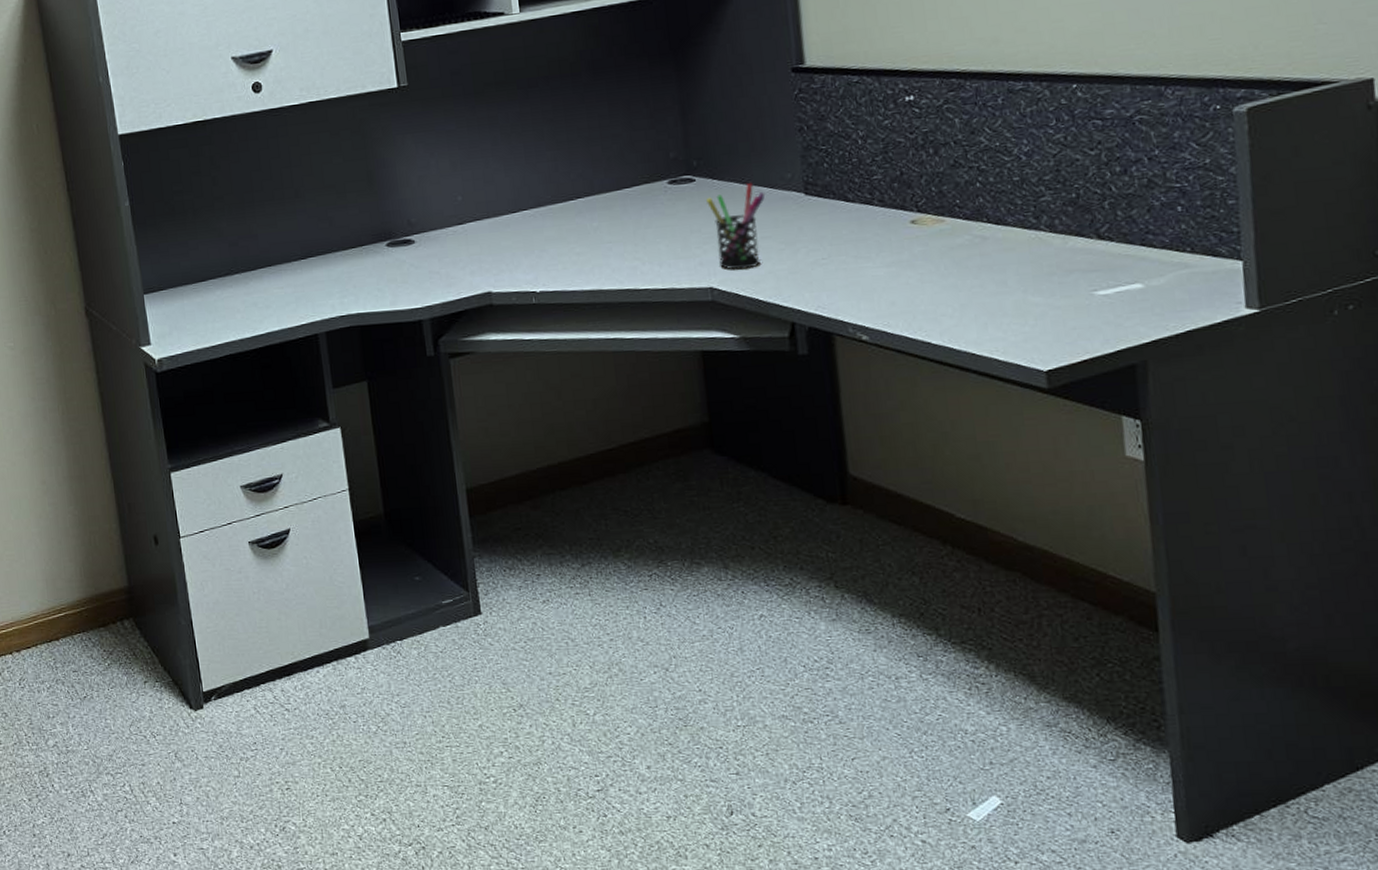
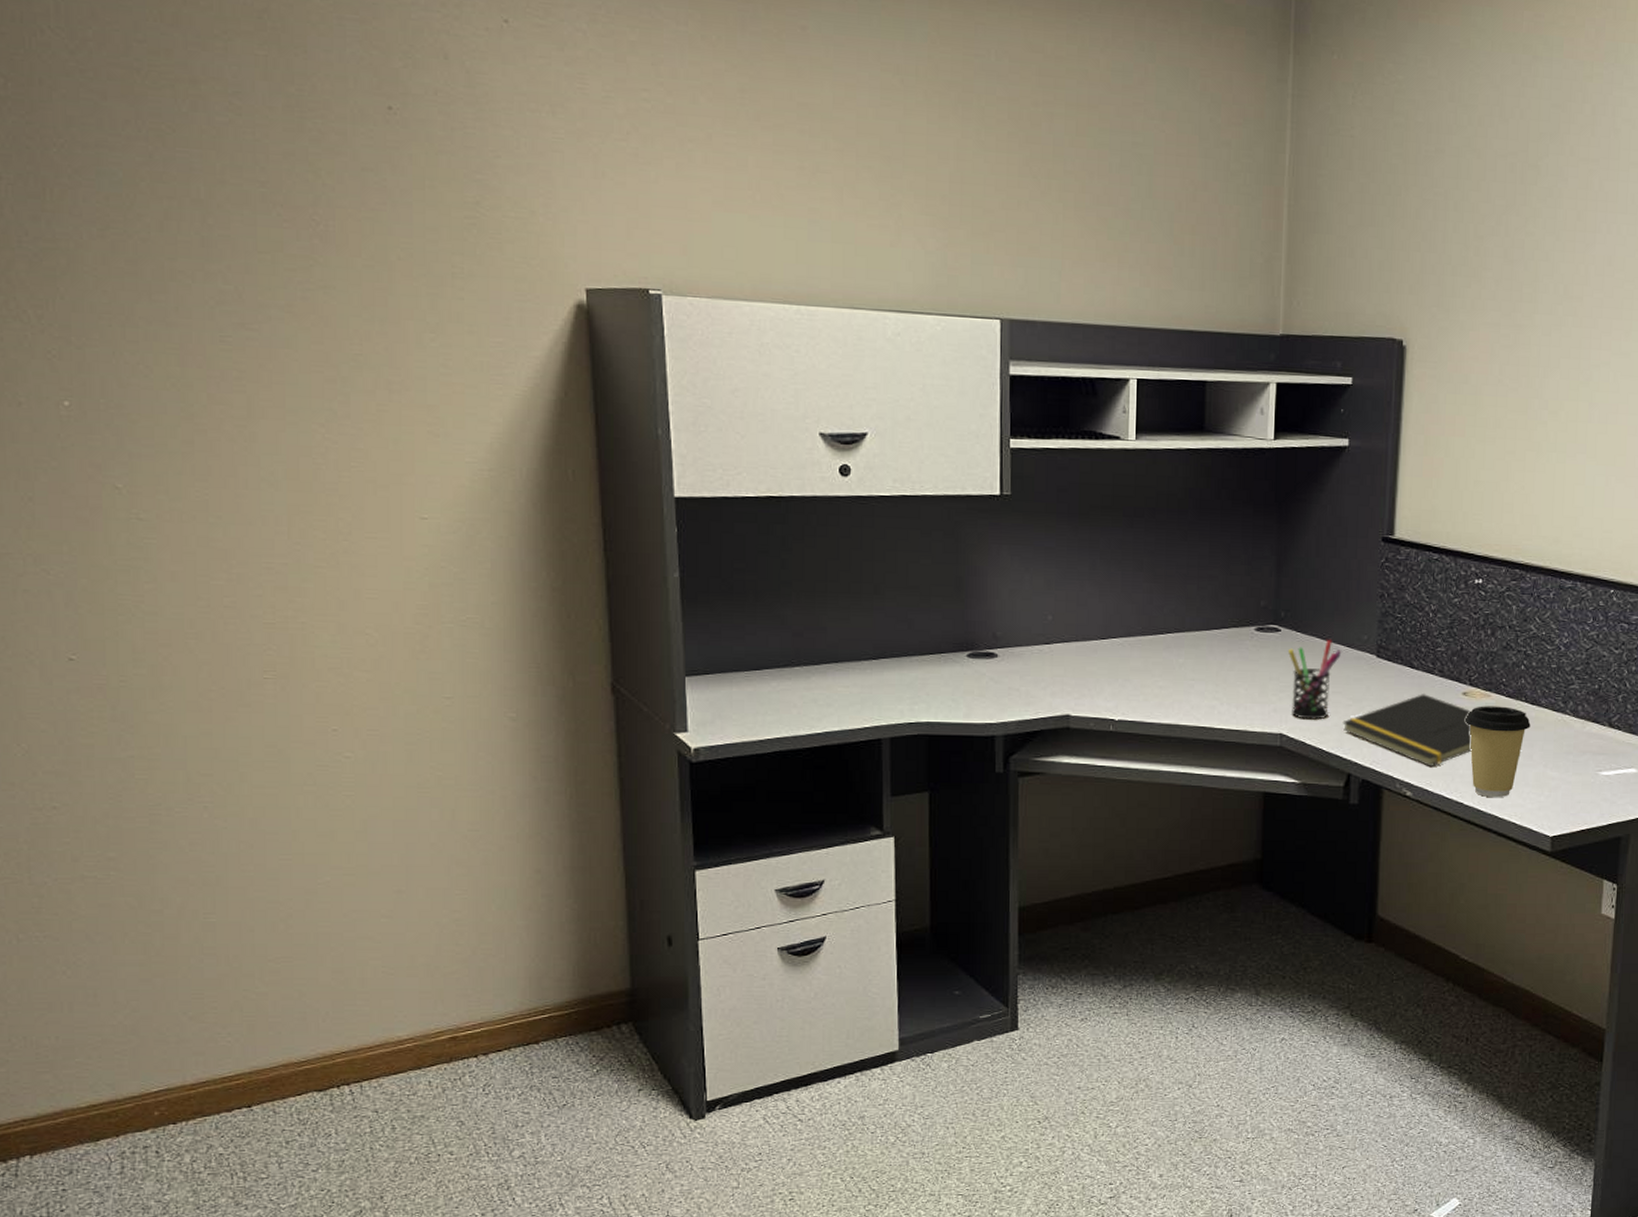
notepad: none [777,227,932,306] -> present [1342,694,1472,766]
coffee cup: none [919,230,999,333] -> present [1465,706,1531,798]

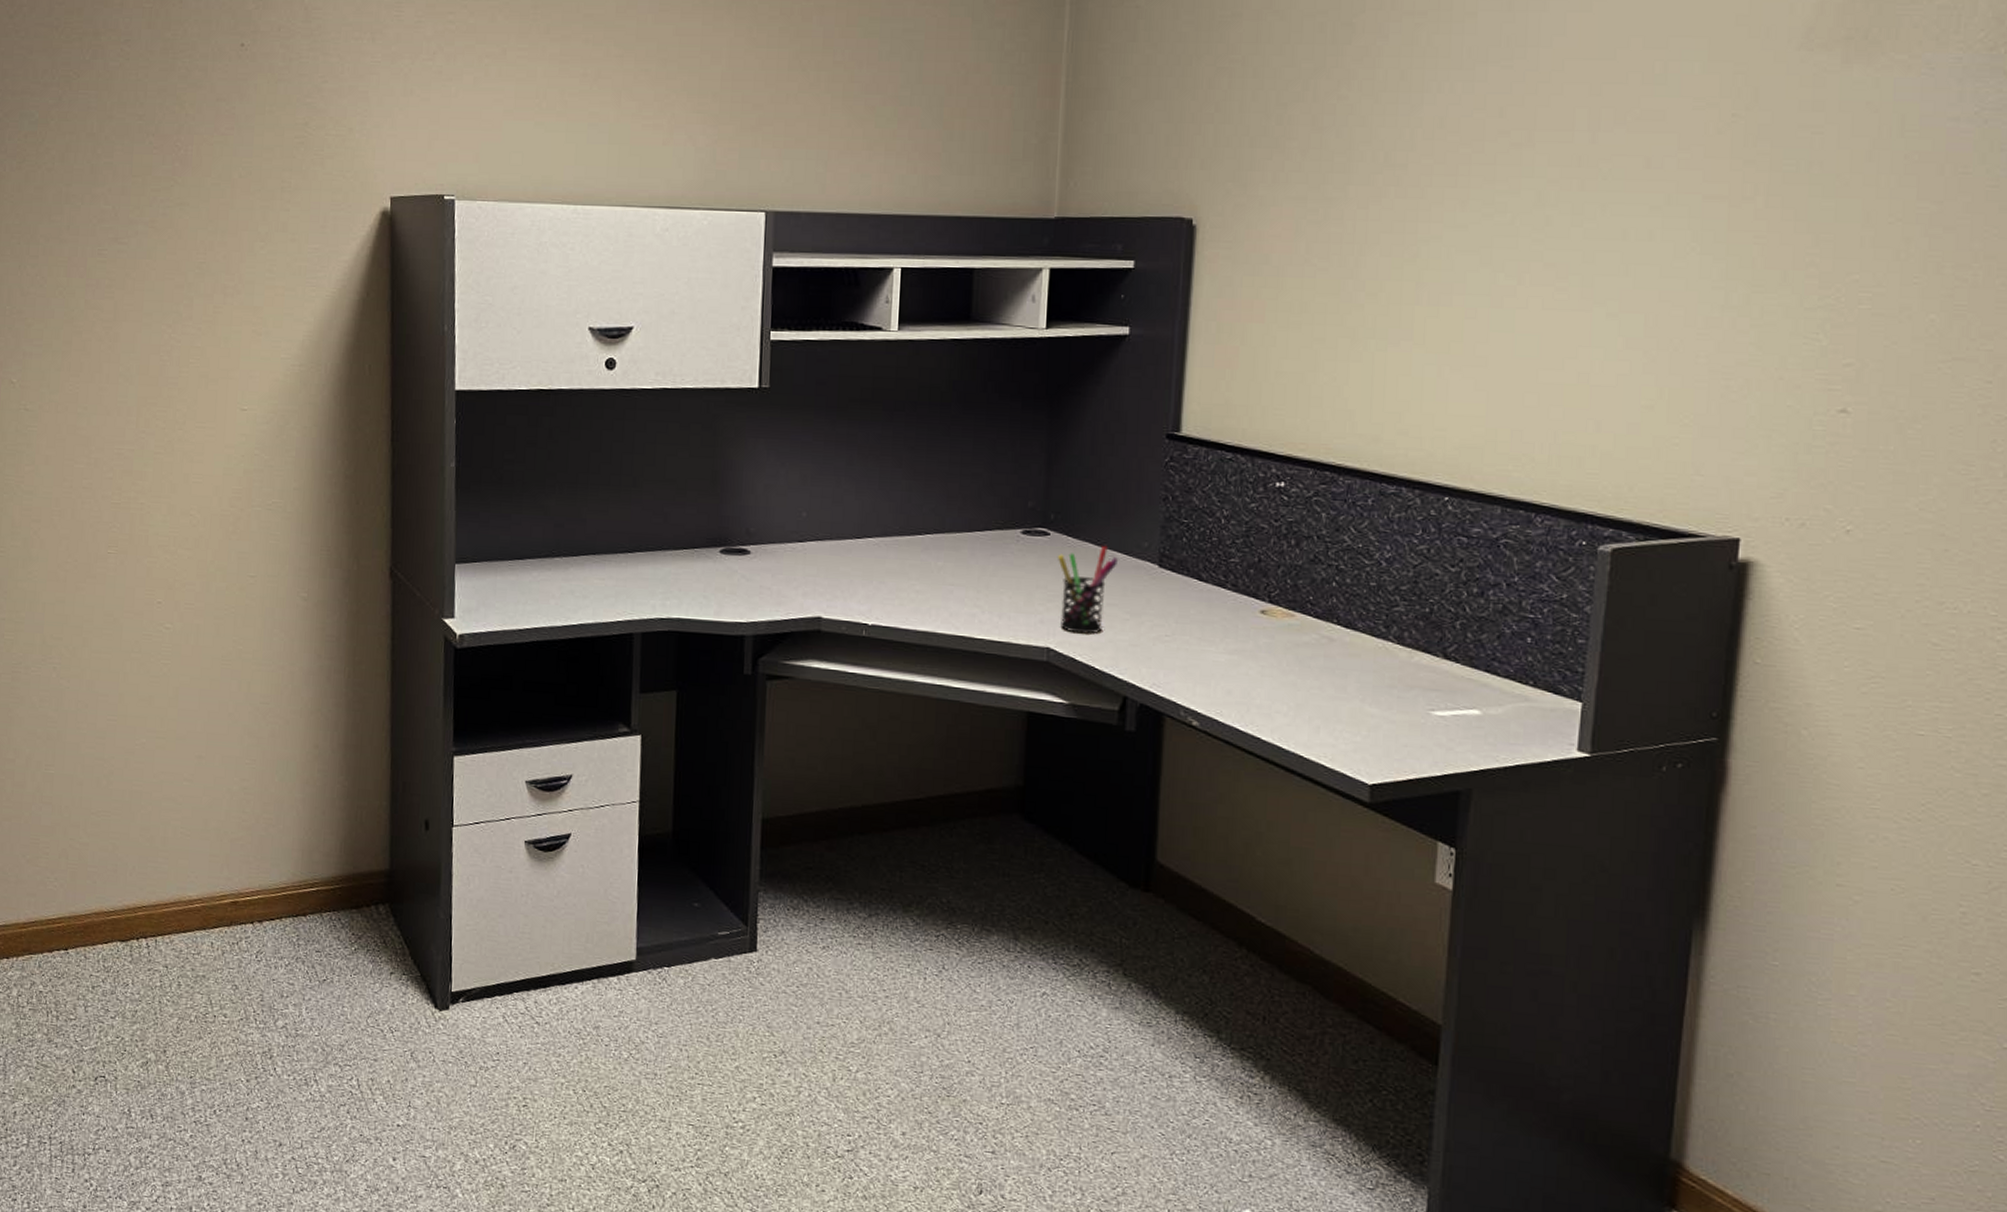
notepad: present [1342,694,1472,766] -> none [1118,610,1272,694]
coffee cup: present [1465,706,1531,798] -> none [1264,626,1344,735]

